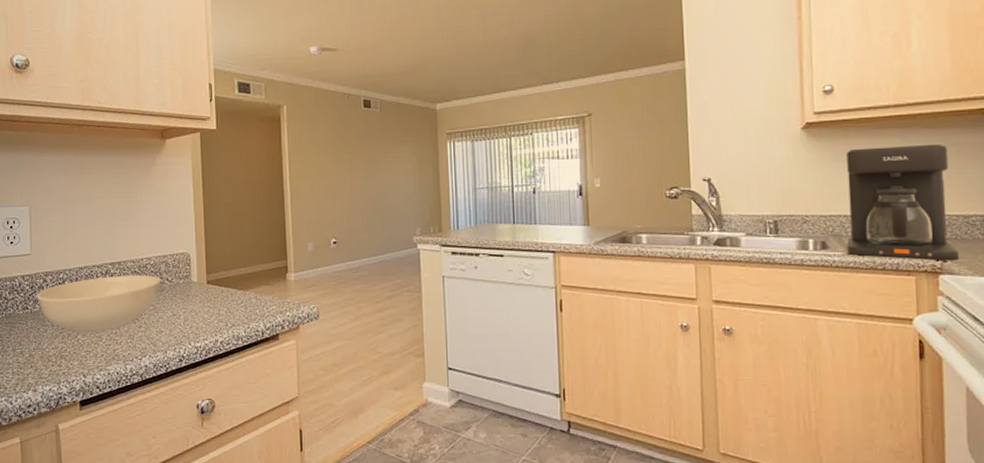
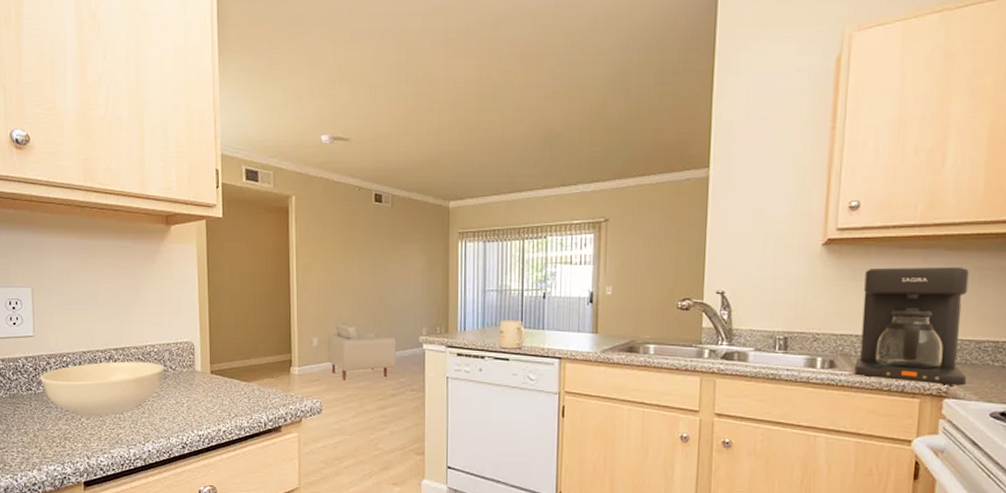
chair: none [322,226,391,284] -> present [328,322,396,380]
mug: none [491,216,519,245] -> present [498,320,526,349]

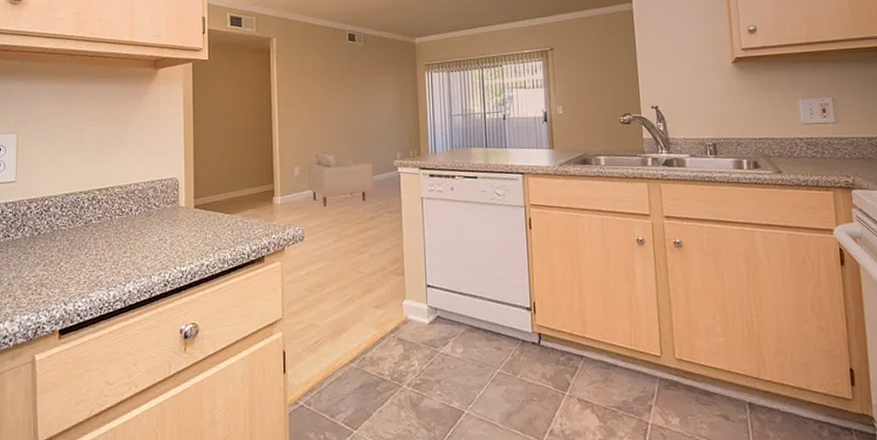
bowl: present [39,361,165,417] -> none [19,200,149,261]
mug: present [498,320,526,349] -> none [466,141,491,168]
coffee maker: present [854,266,969,386] -> none [770,76,868,178]

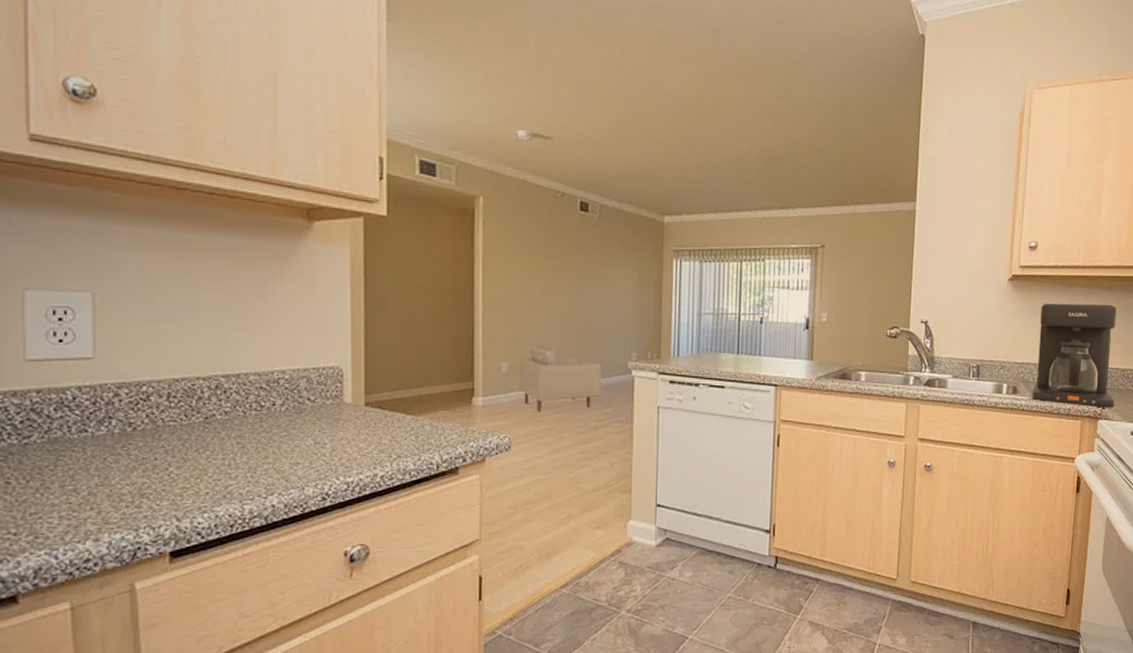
coffee maker: none [770,76,868,178] -> present [1032,303,1117,408]

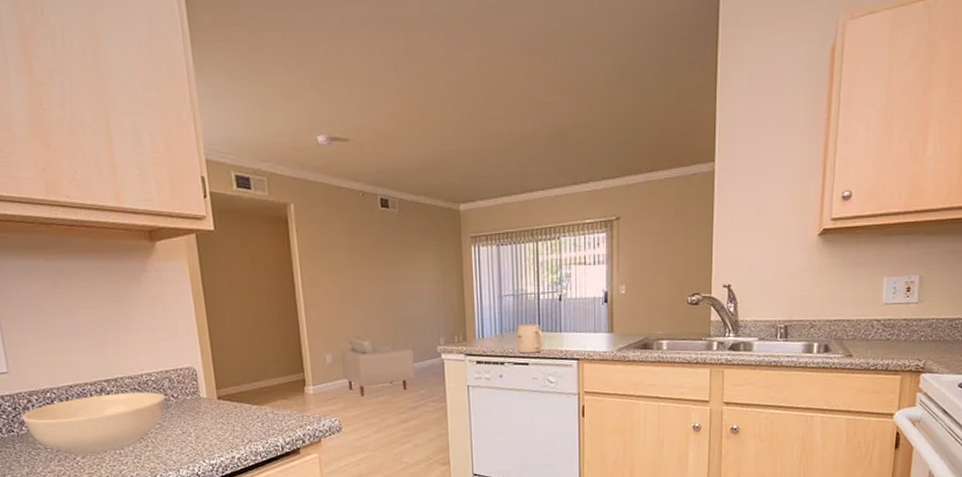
bowl: none [101,391,300,465] -> present [21,391,166,456]
mug: none [713,345,743,376] -> present [516,324,544,354]
coffee maker: present [1032,303,1117,408] -> none [846,250,944,361]

